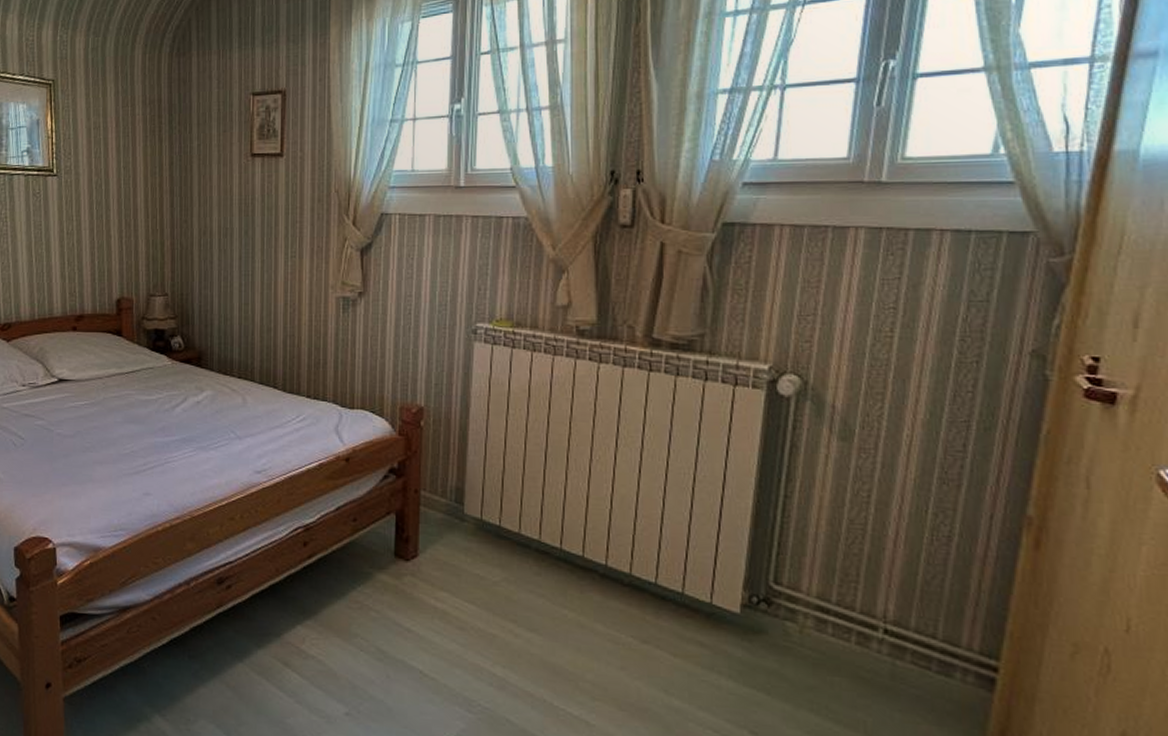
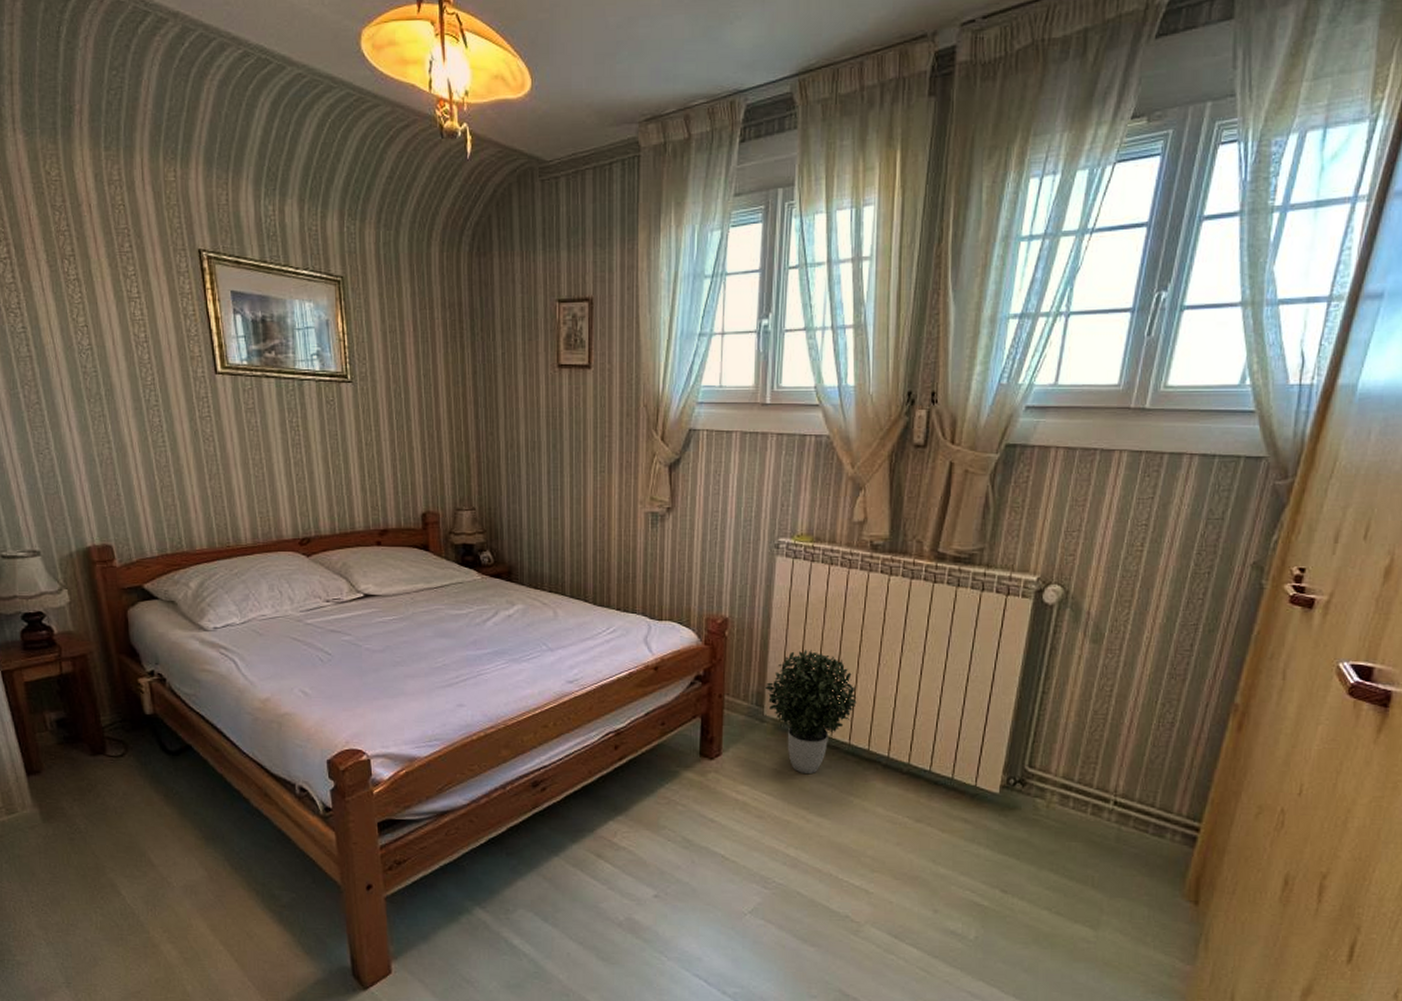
potted plant: none [465,443,568,581] -> present [766,650,857,773]

